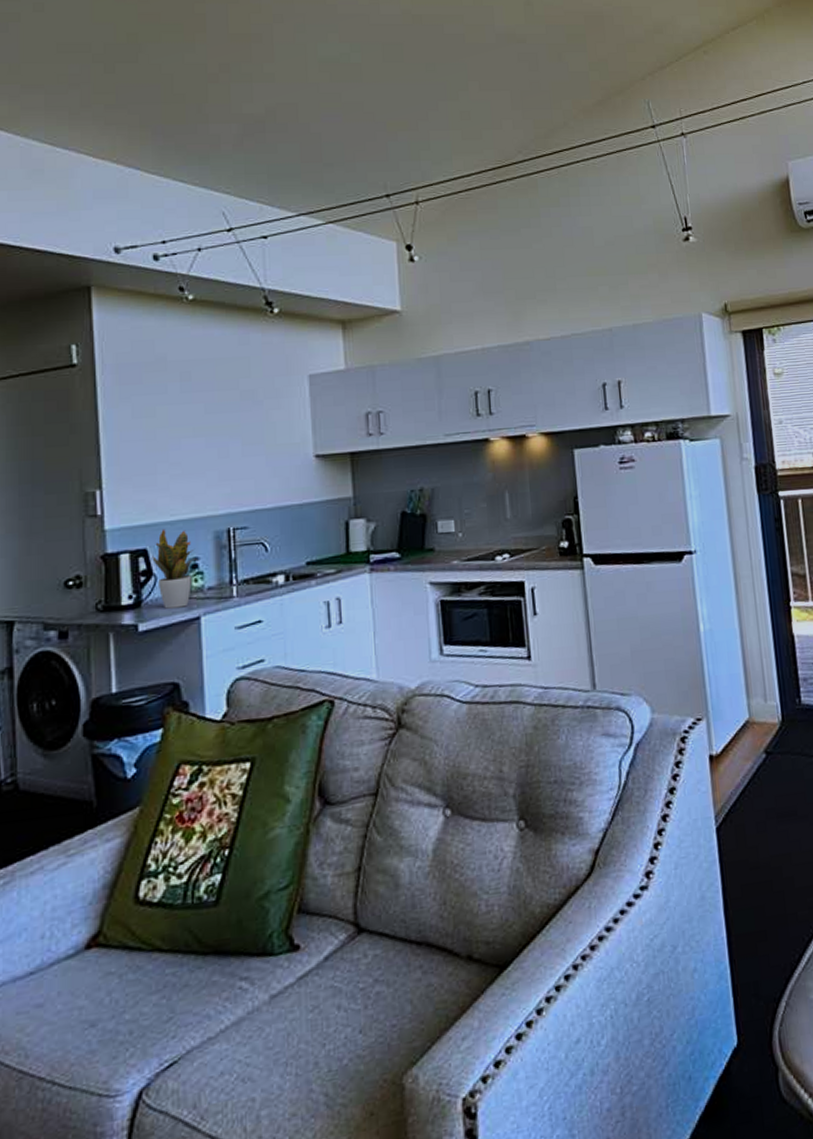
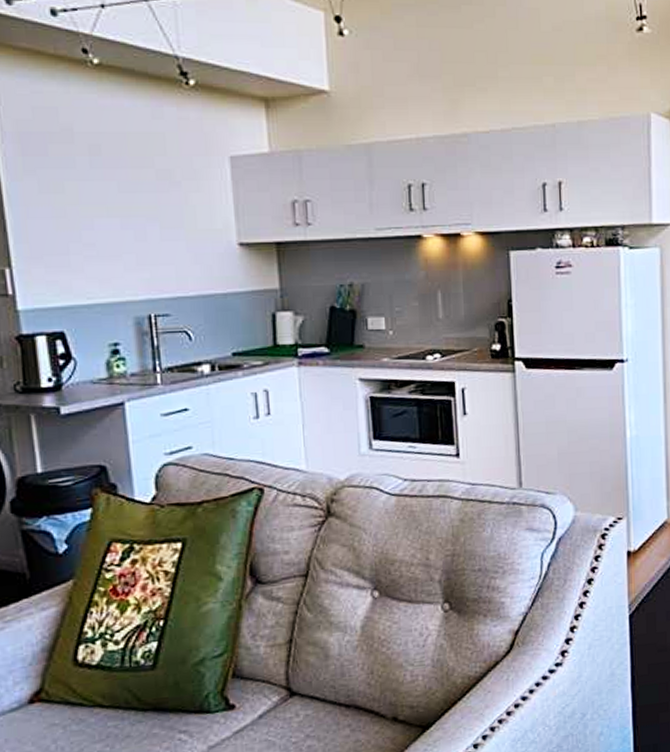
potted plant: present [152,528,200,609] -> none [70,312,121,393]

